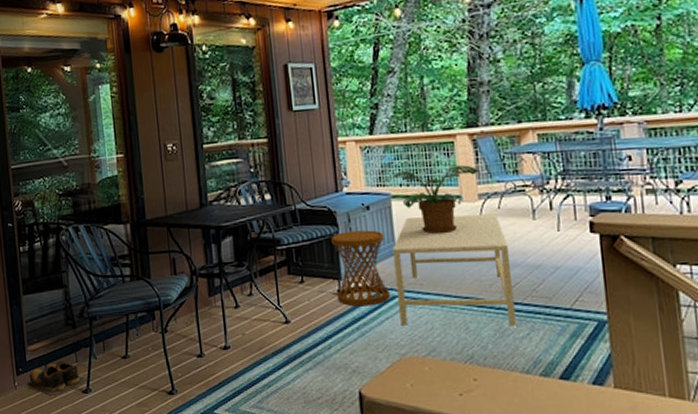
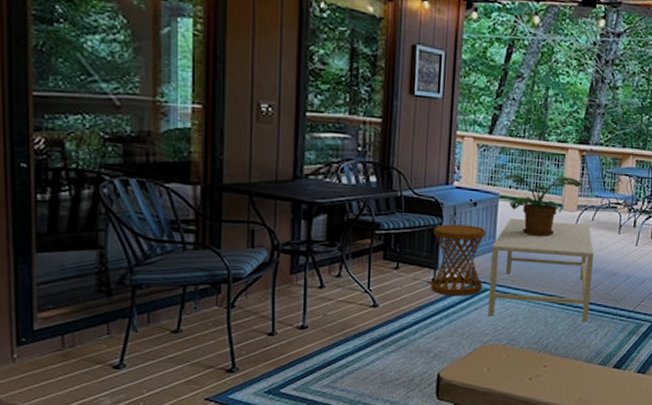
shoes: present [21,360,88,396] -> none [23,331,122,371]

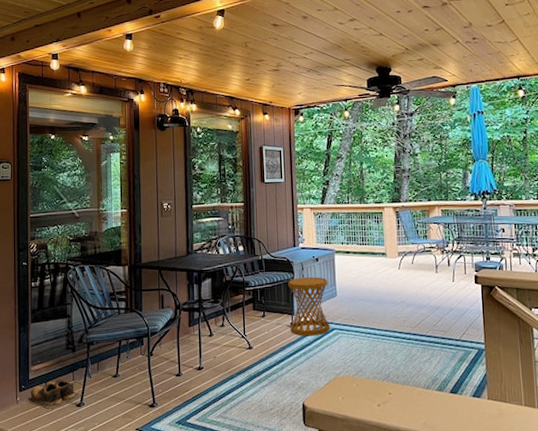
shoes: none [23,331,122,371] -> present [23,379,82,409]
coffee table: present [488,219,594,323] -> none [334,267,422,353]
potted plant: present [504,174,584,237] -> none [337,230,401,282]

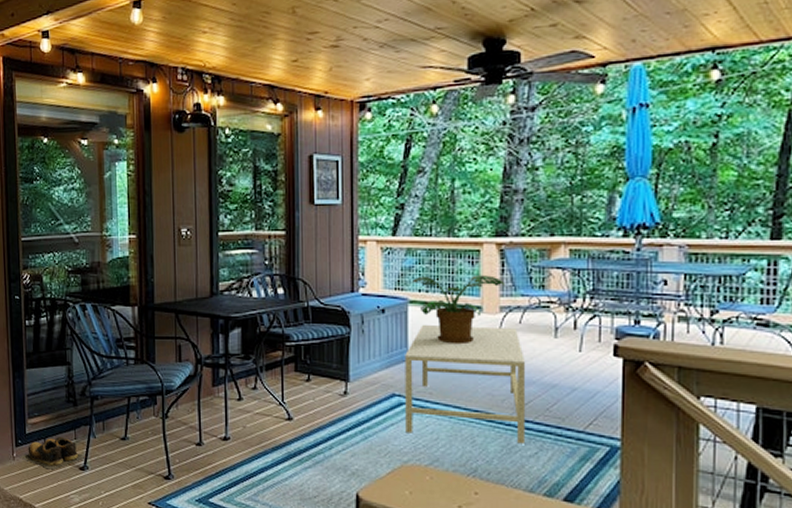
side table: present [288,277,330,336] -> none [342,333,397,411]
coffee table: none [334,267,422,353] -> present [405,325,526,444]
potted plant: none [337,230,401,282] -> present [412,275,506,345]

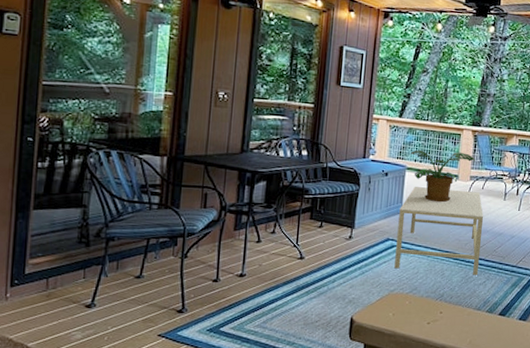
shoes: present [20,436,85,470] -> none [14,276,94,309]

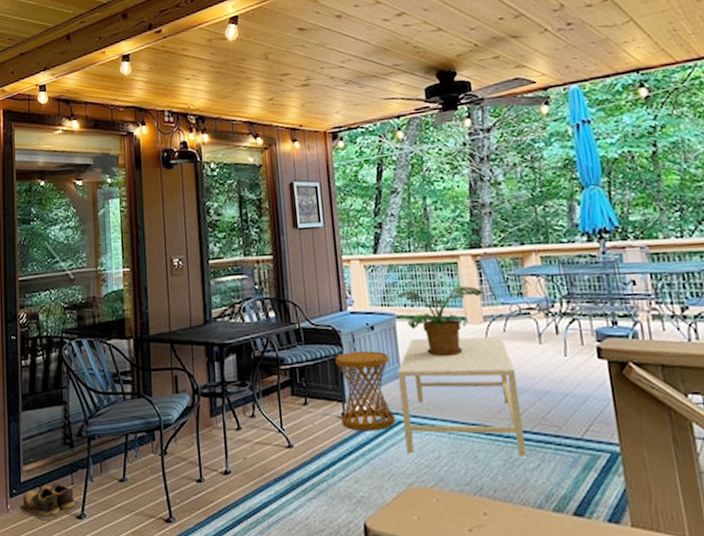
shoes: none [14,276,94,309] -> present [14,482,83,521]
side table: none [348,190,395,251] -> present [335,351,396,432]

